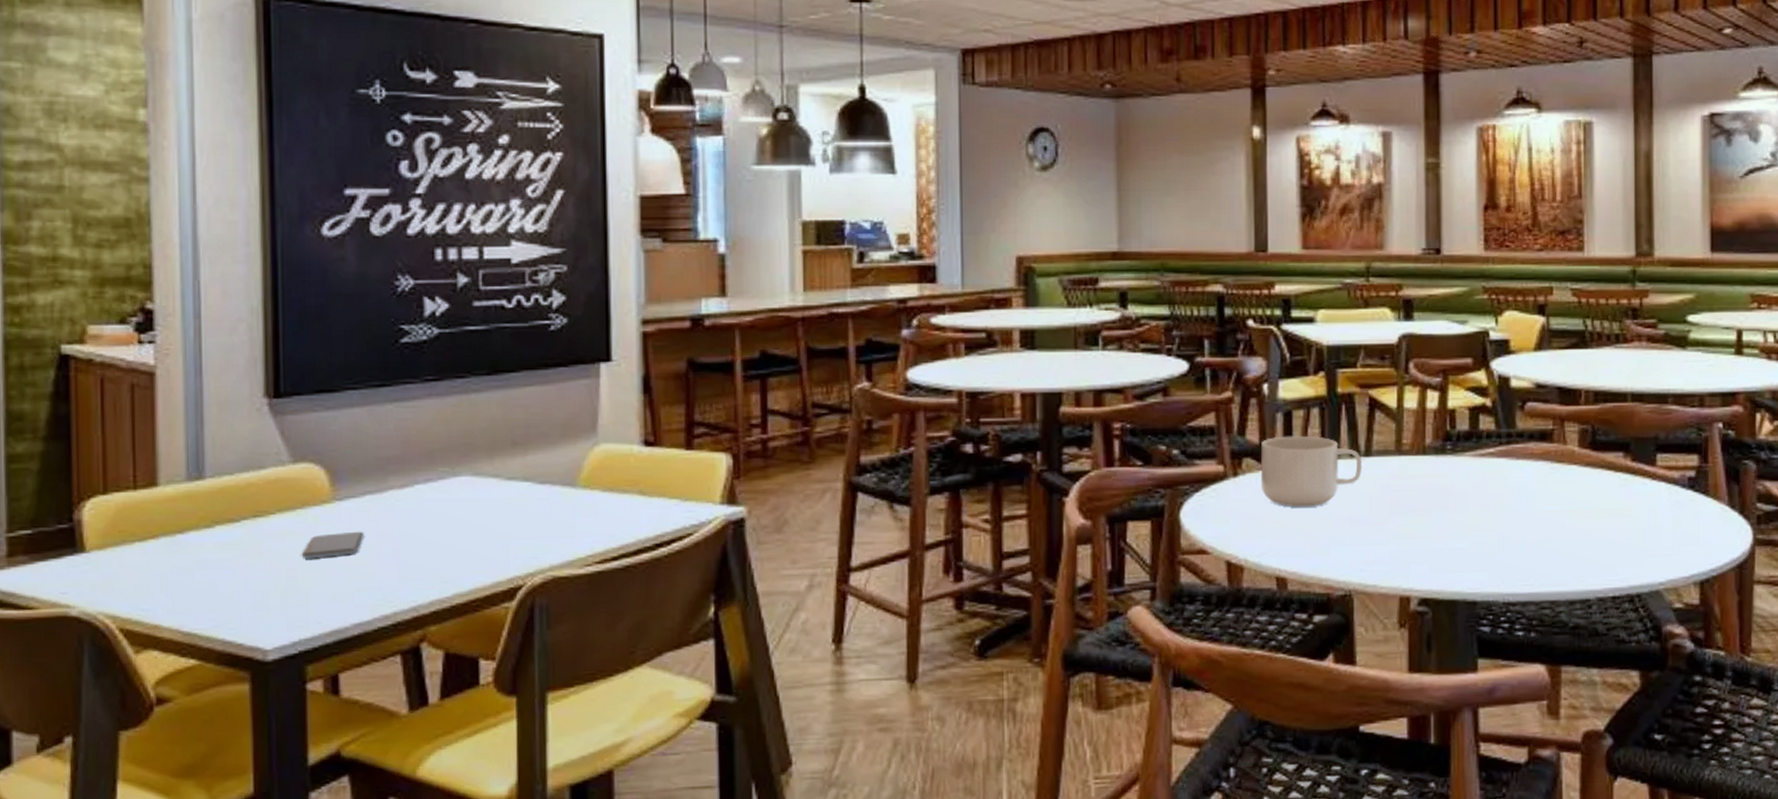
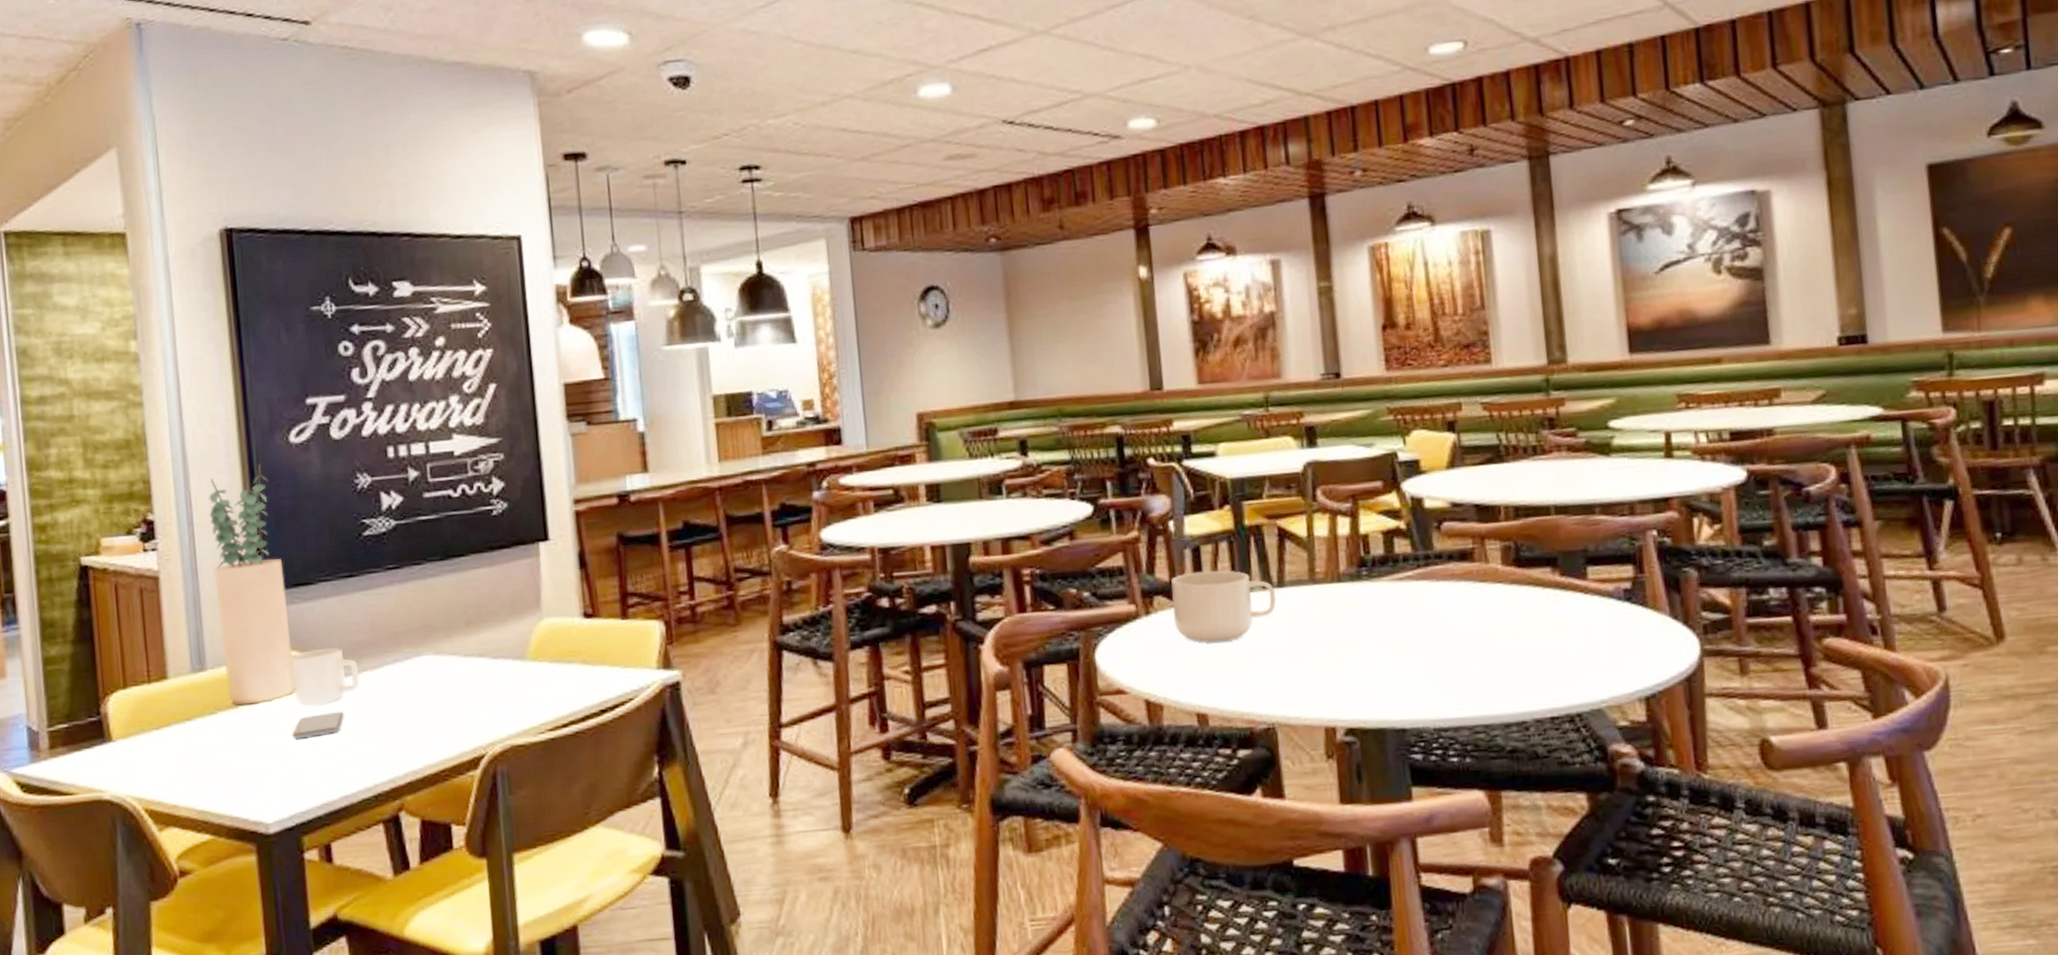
vase: none [220,257,309,519] -> present [209,464,295,705]
mug: none [305,461,385,525] -> present [290,647,360,707]

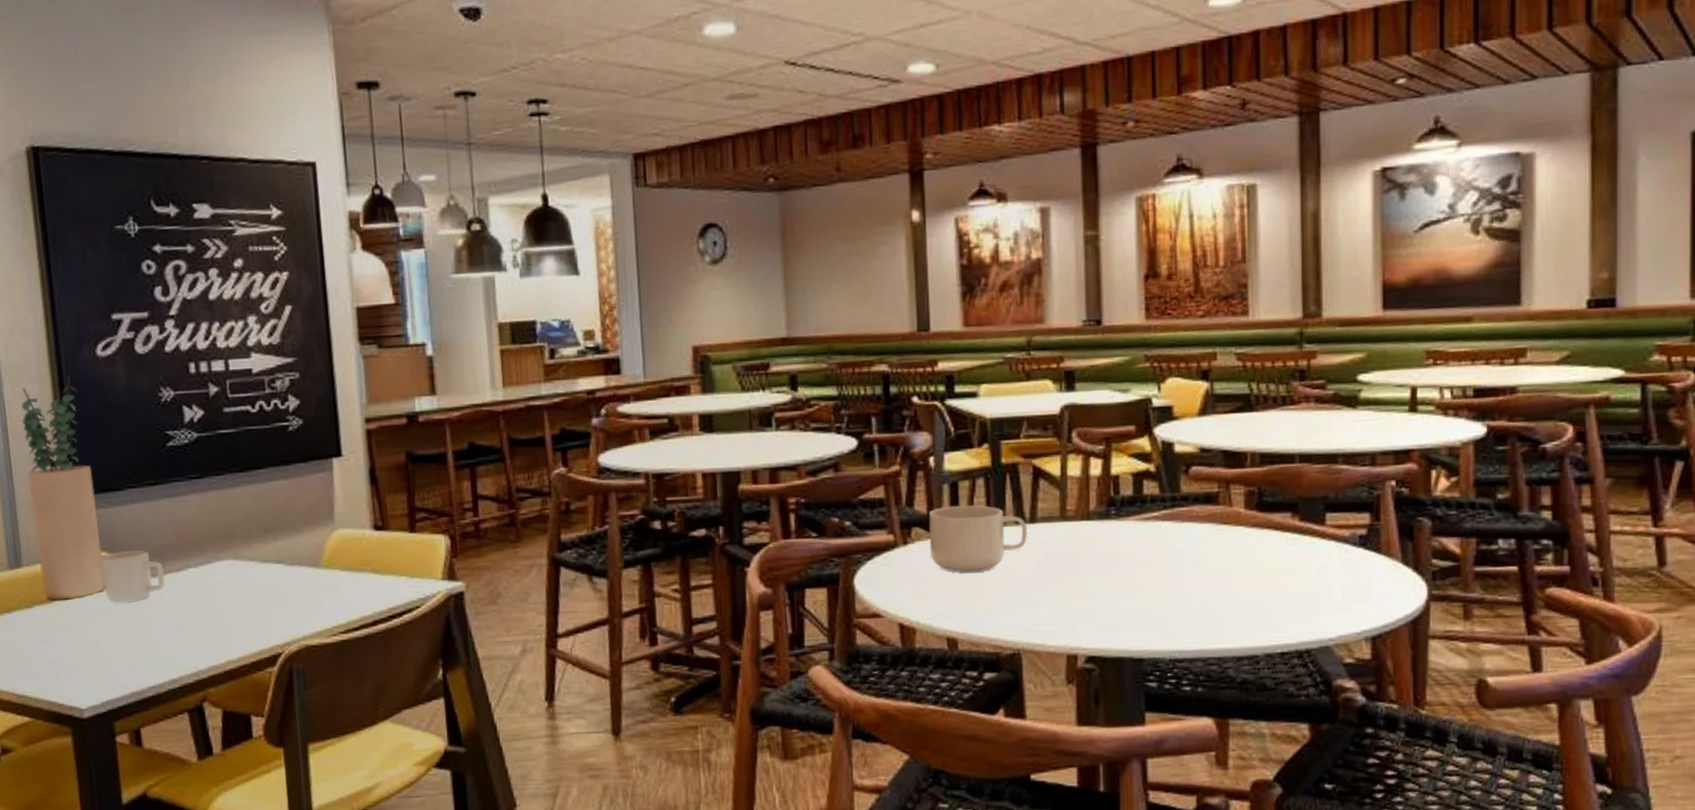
smartphone: present [292,711,344,739] -> none [103,608,151,633]

